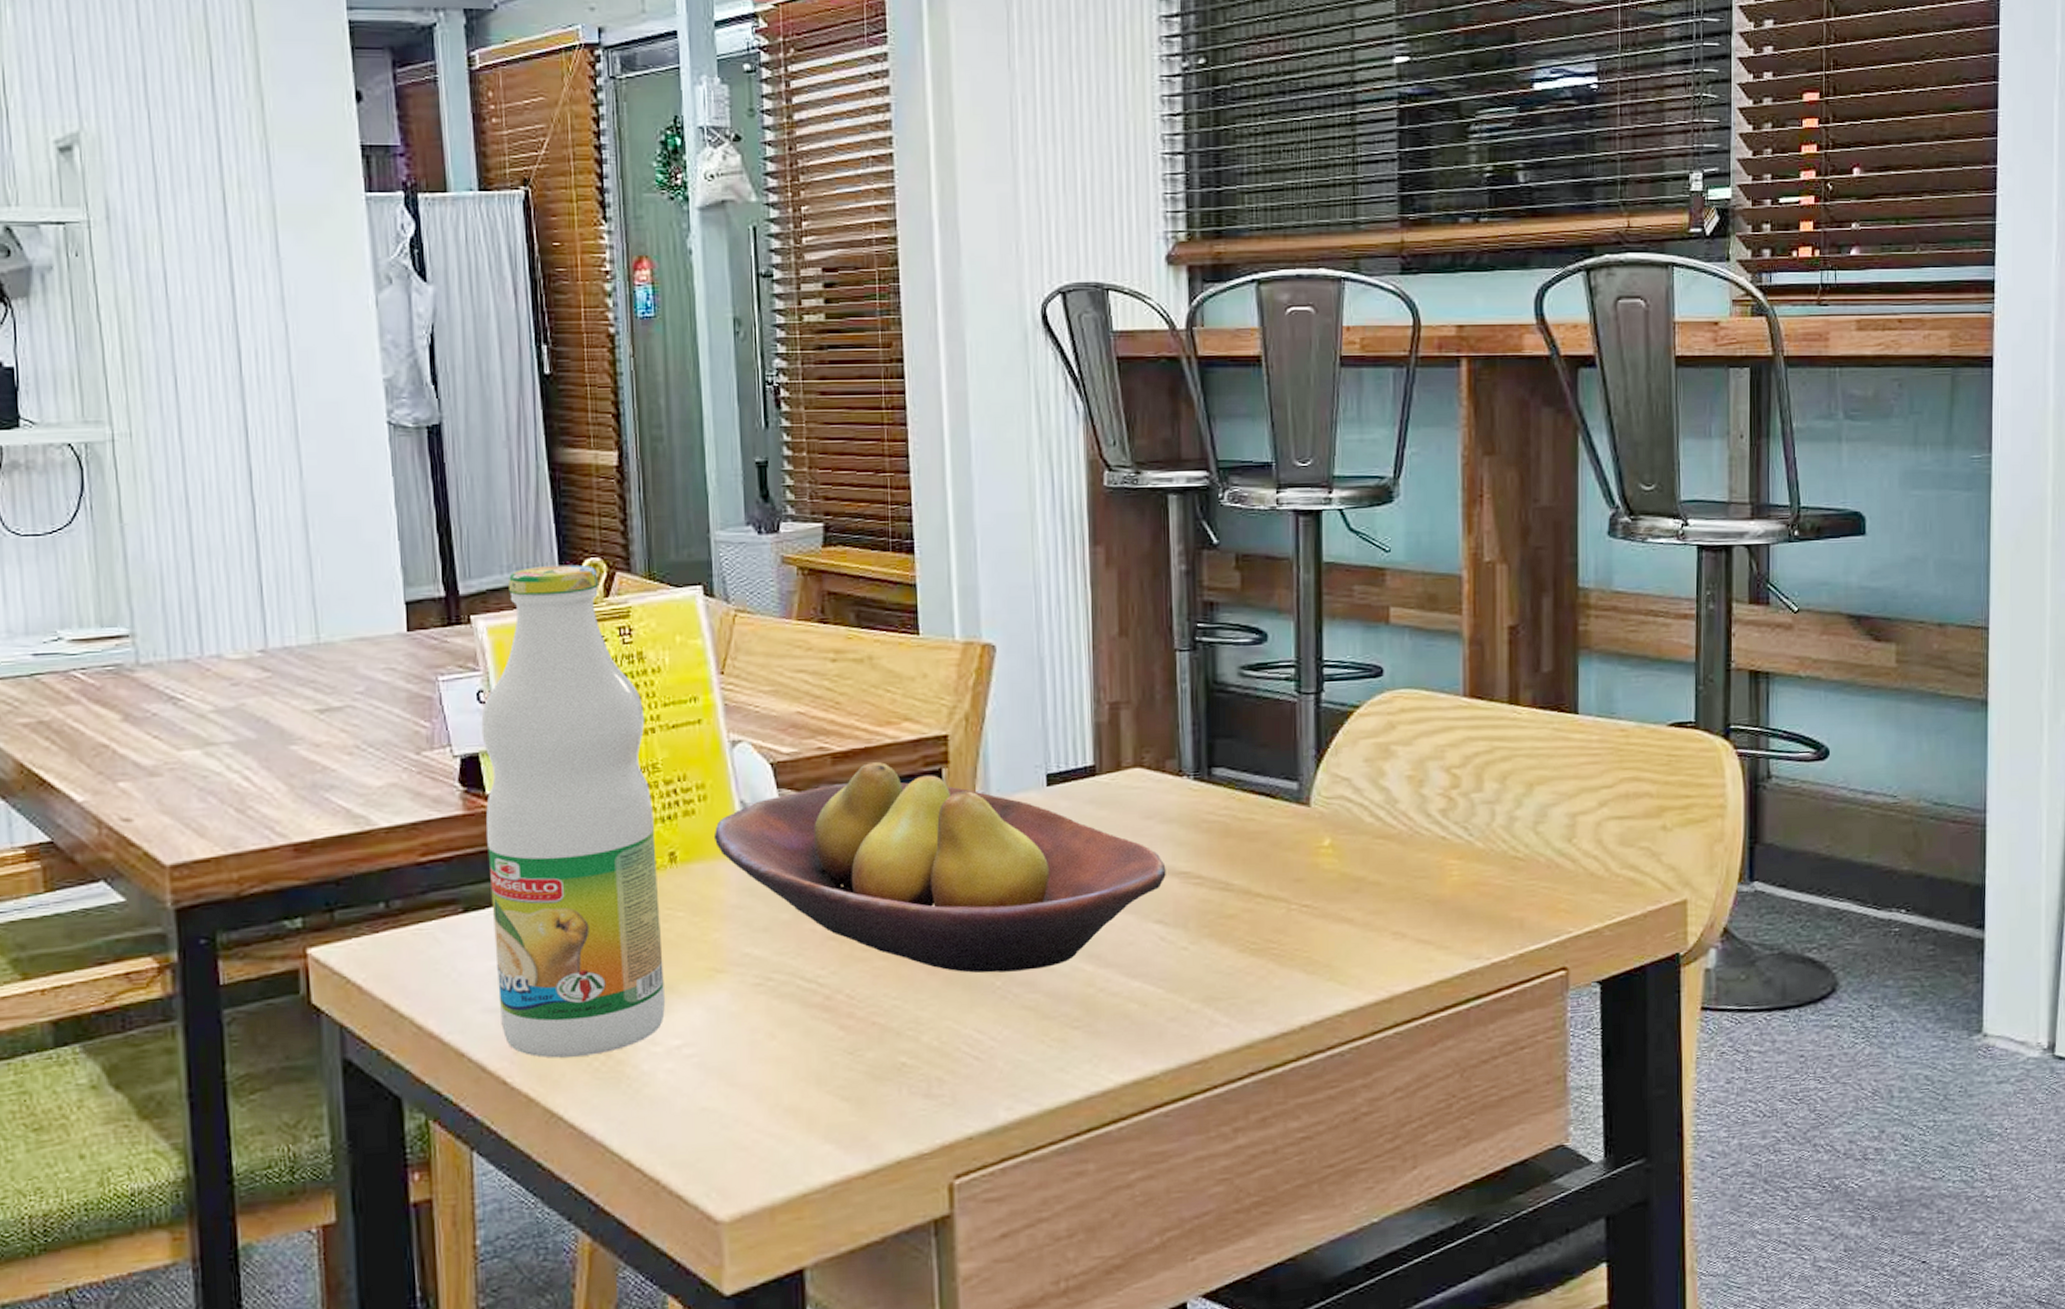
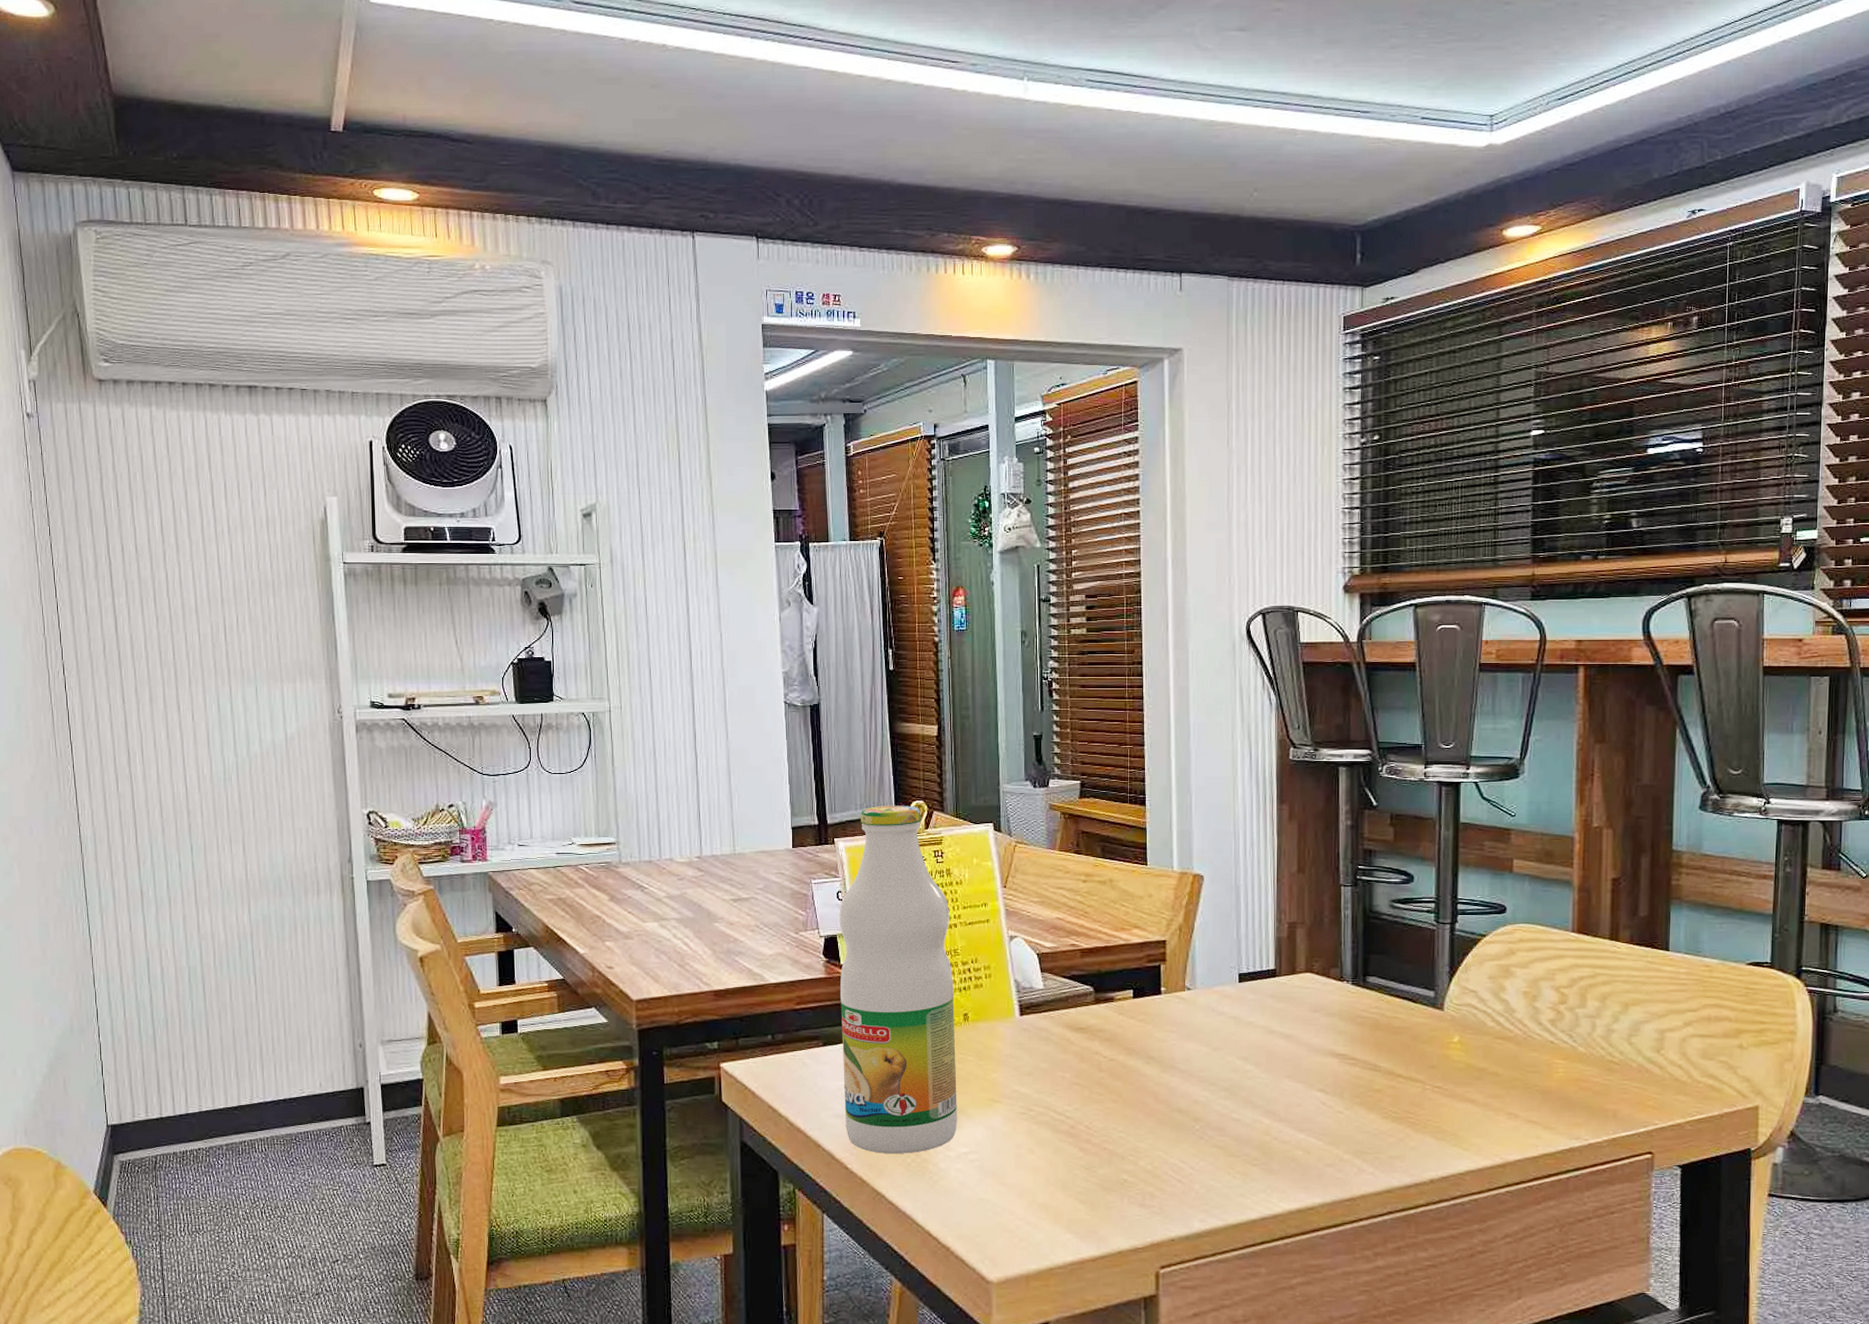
fruit bowl: present [713,762,1166,973] -> none [995,958,1328,1119]

